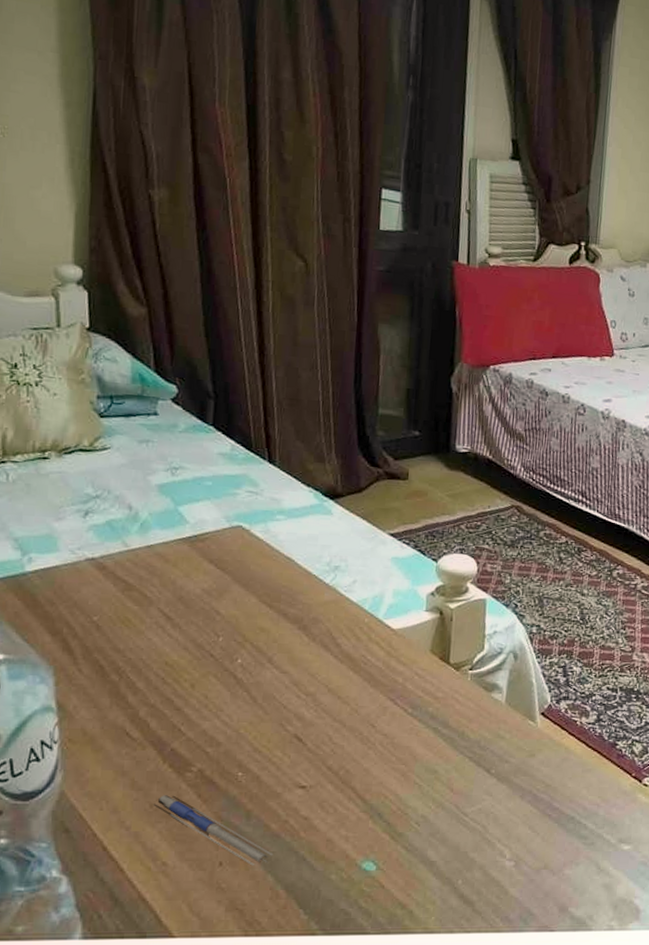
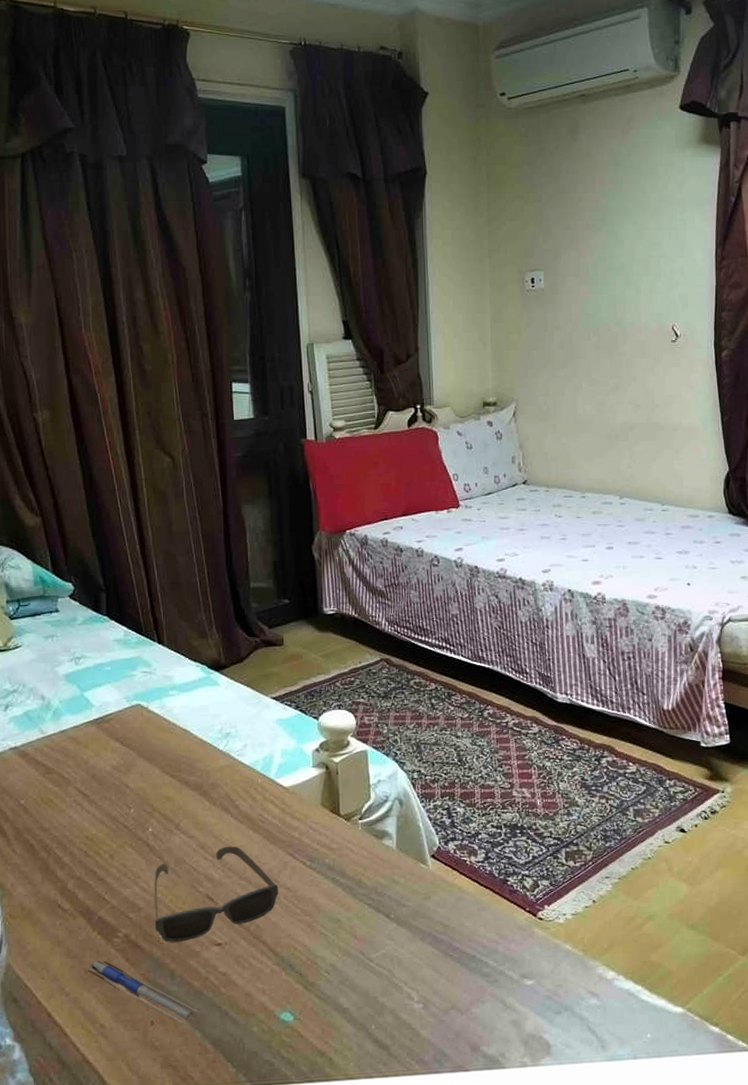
glasses: none [234,686,375,781] -> present [154,846,279,942]

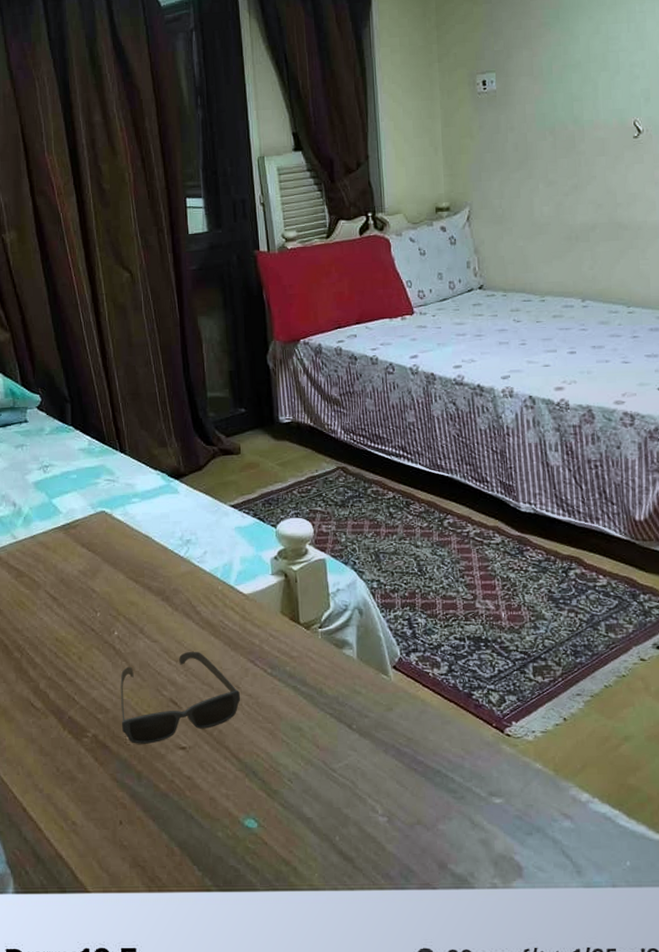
pen: present [87,960,199,1023] -> none [59,759,165,824]

